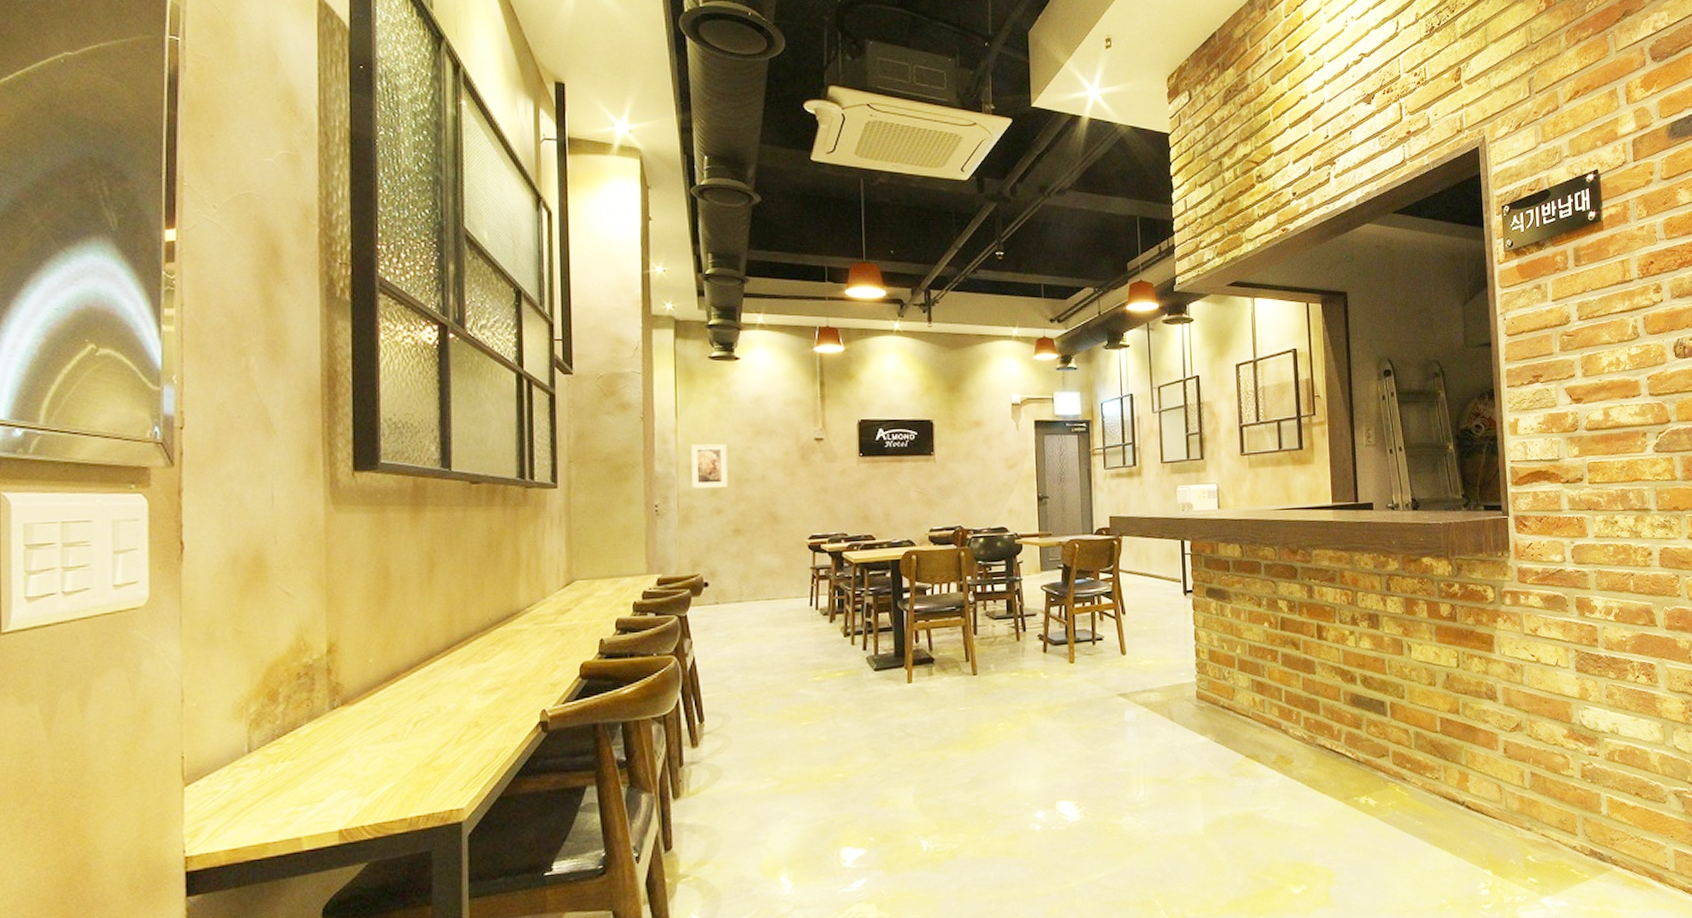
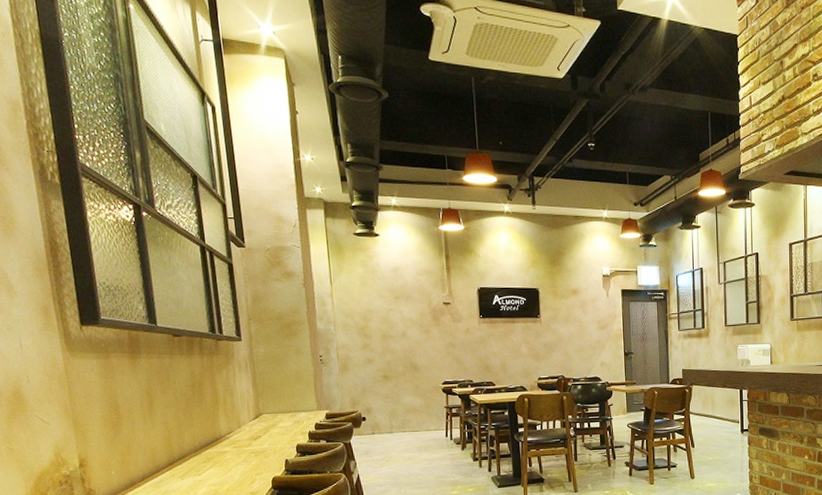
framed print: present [691,443,728,489] -> none [344,306,376,343]

